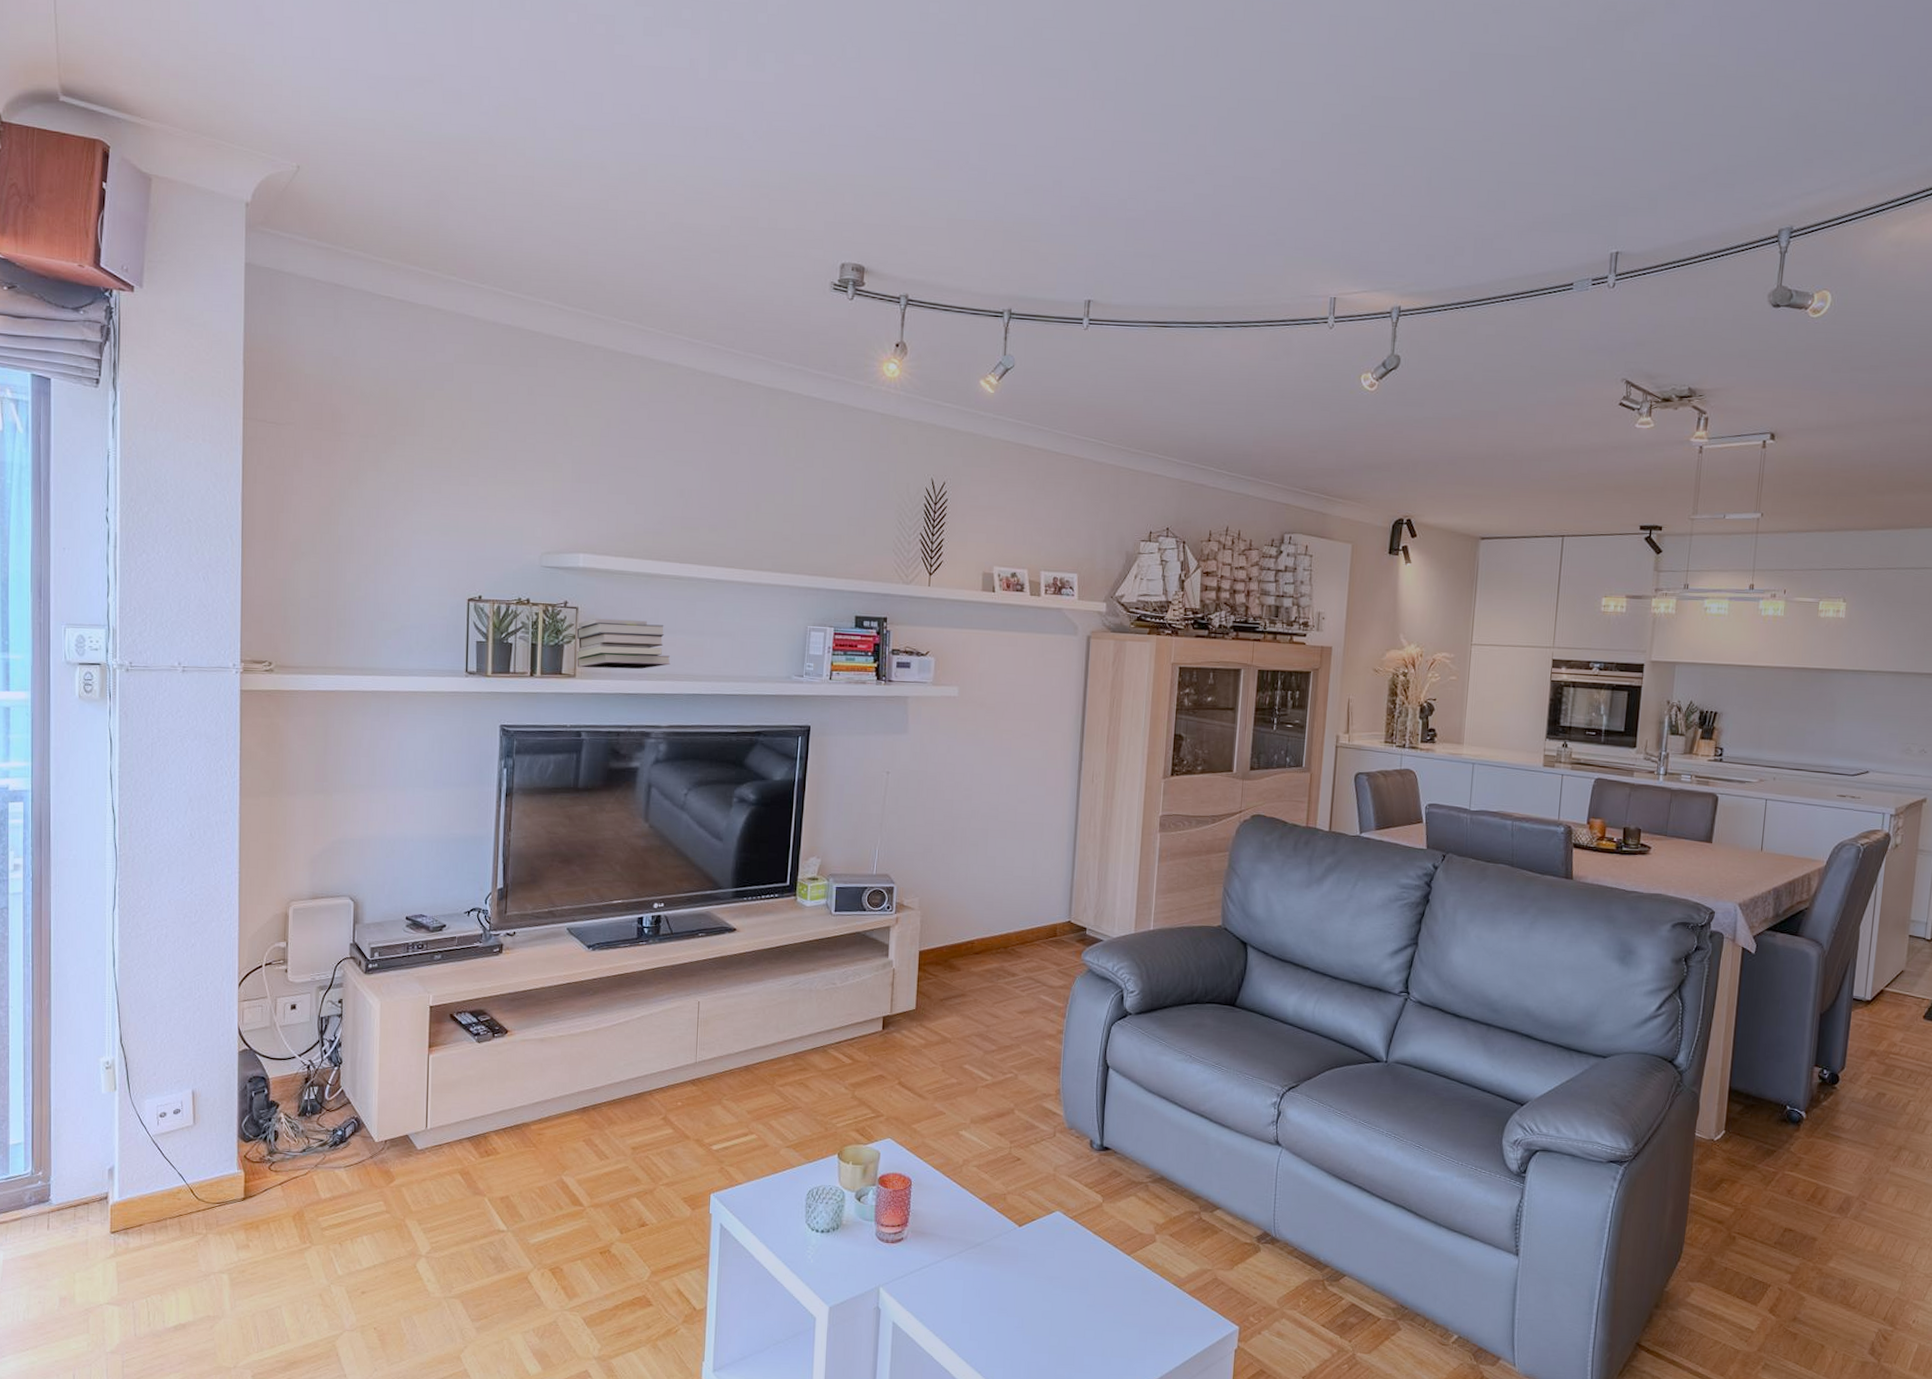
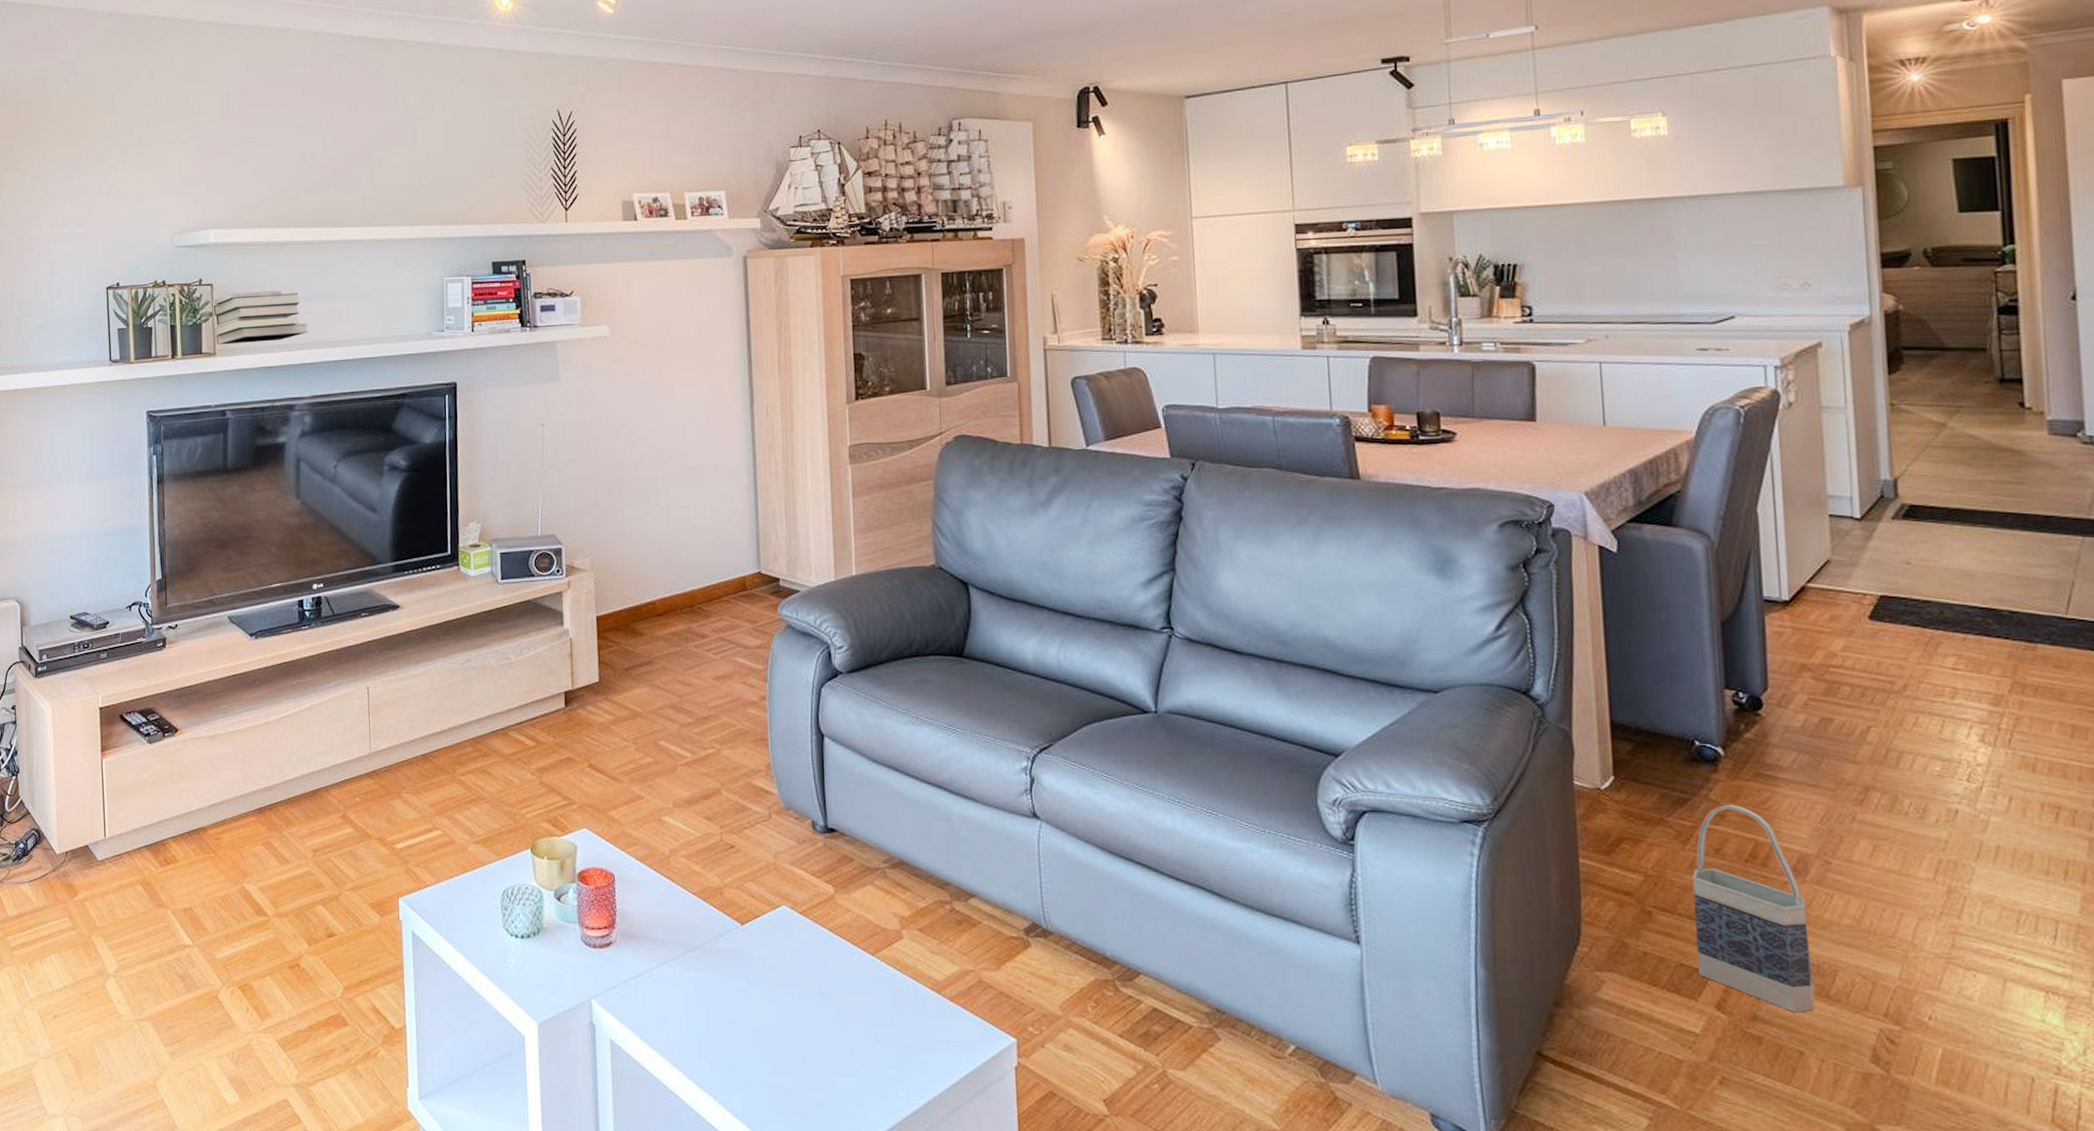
bag: none [1761,1156,1844,1316] -> present [1692,804,1815,1013]

